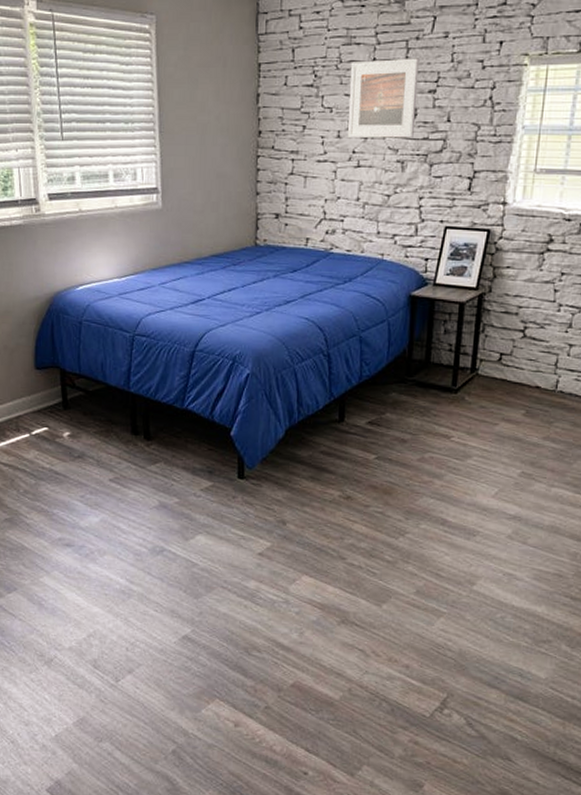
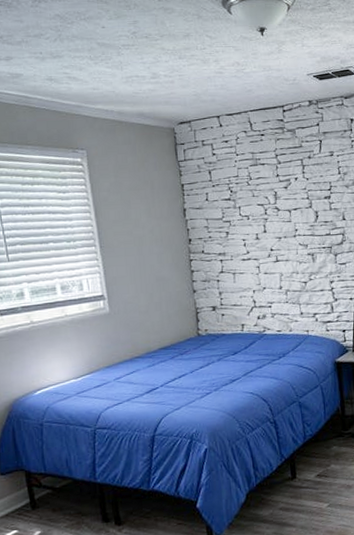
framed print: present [347,58,419,138] -> none [259,172,318,238]

